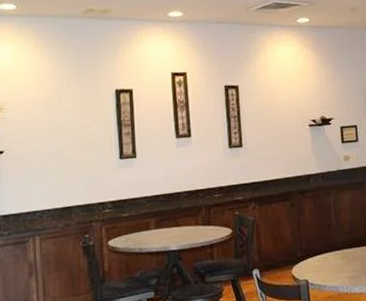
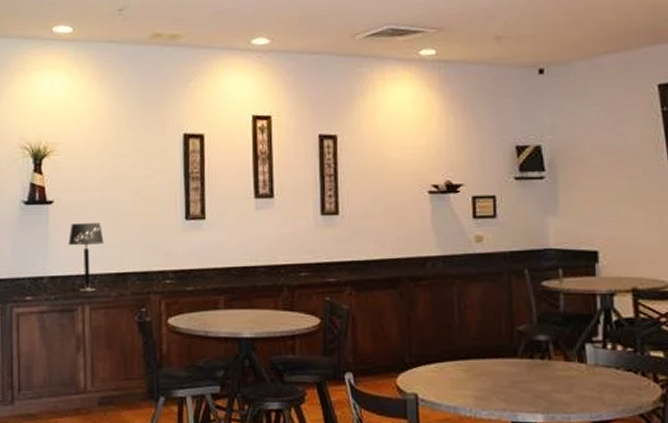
table lamp: none [19,167,50,226] -> present [68,223,104,292]

